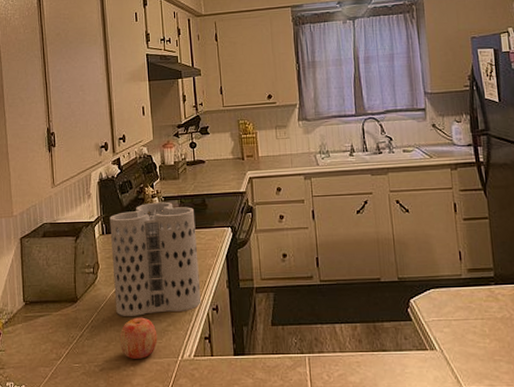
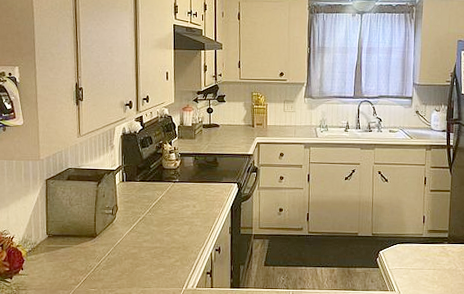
utensil holder: present [110,202,202,316] -> none [129,157,207,252]
apple: present [119,317,158,359] -> none [132,253,166,287]

